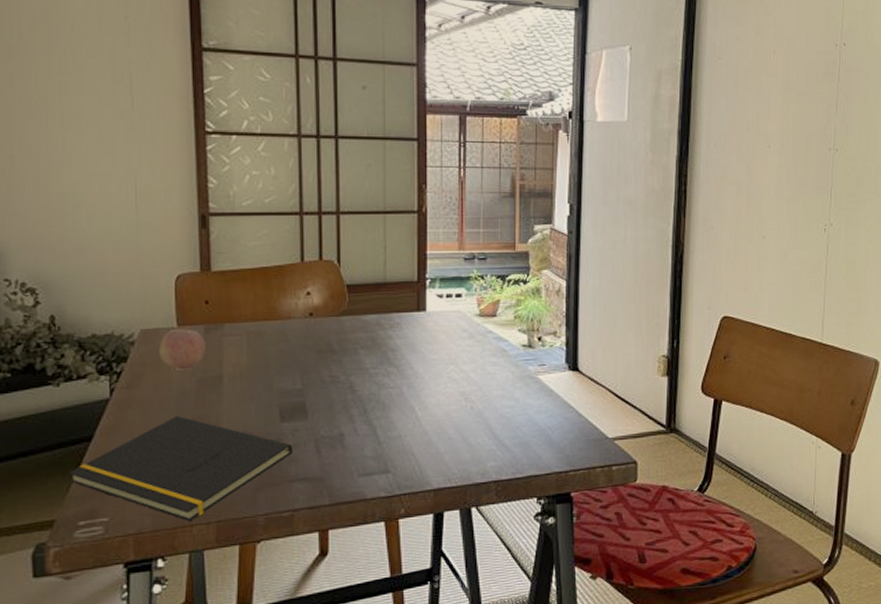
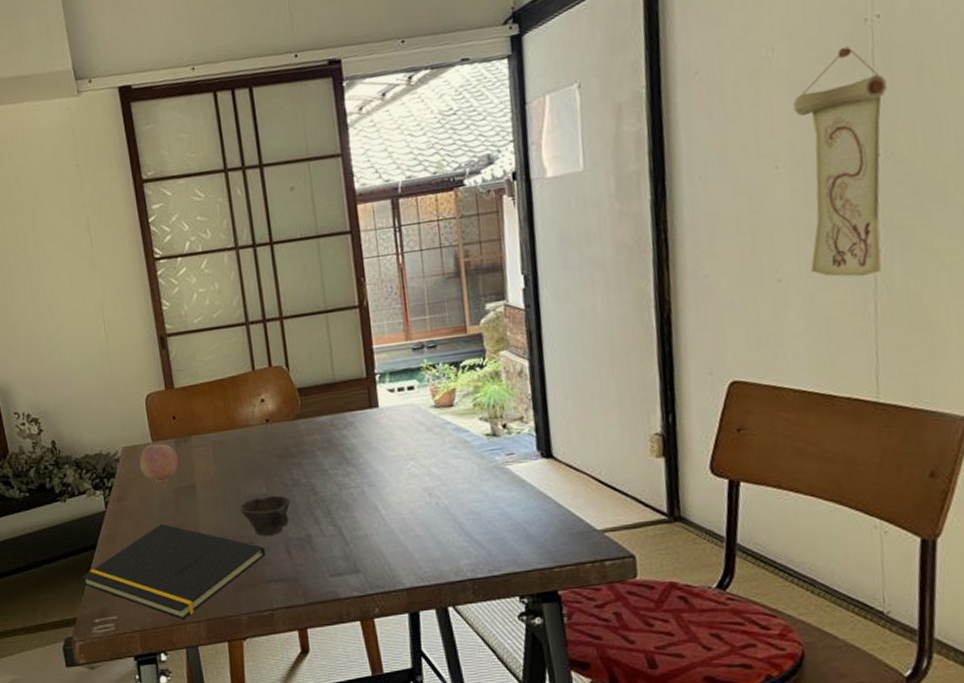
cup: none [270,391,326,433] -> present [239,495,291,536]
wall scroll: none [784,62,846,242] -> present [793,46,887,277]

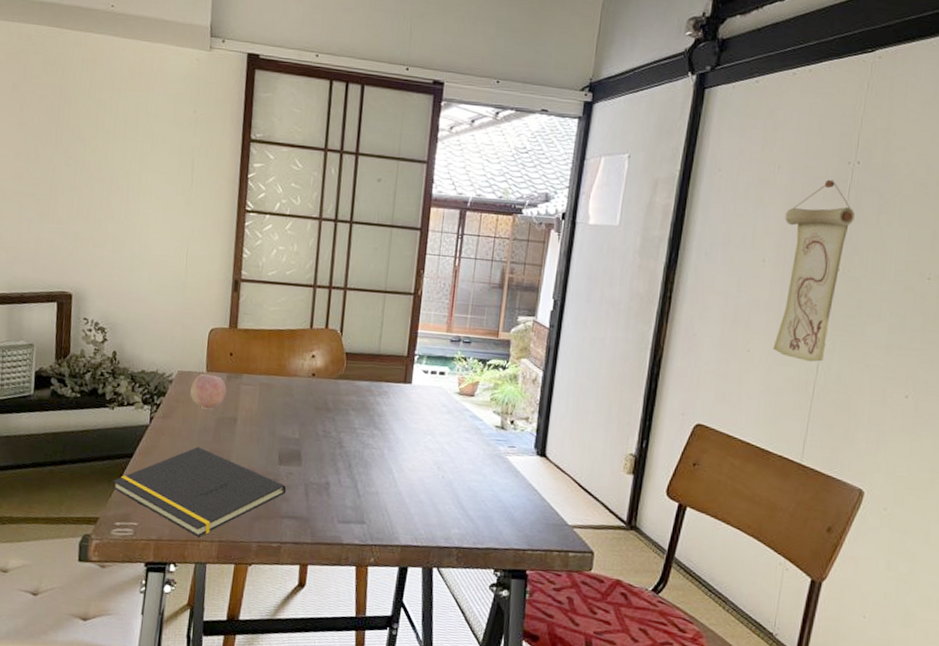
cup: present [239,495,291,536] -> none [272,440,319,477]

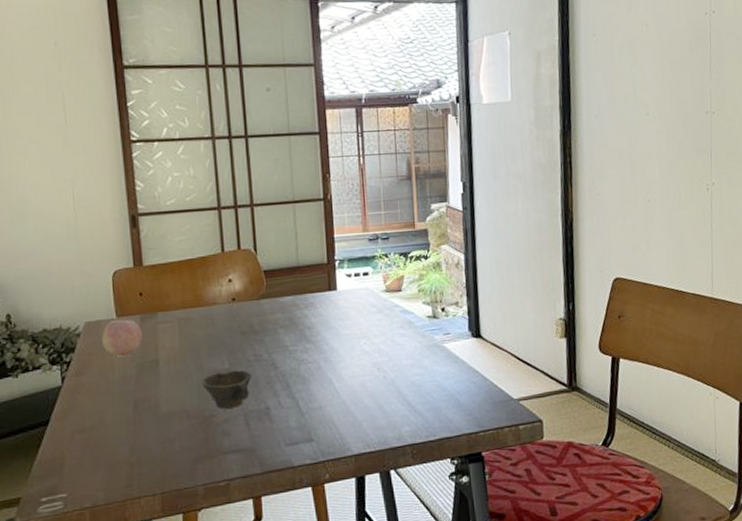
notepad: present [113,446,287,537] -> none [30,398,226,494]
cup: none [272,440,319,477] -> present [202,370,252,409]
wall scroll: present [773,179,855,362] -> none [659,31,719,202]

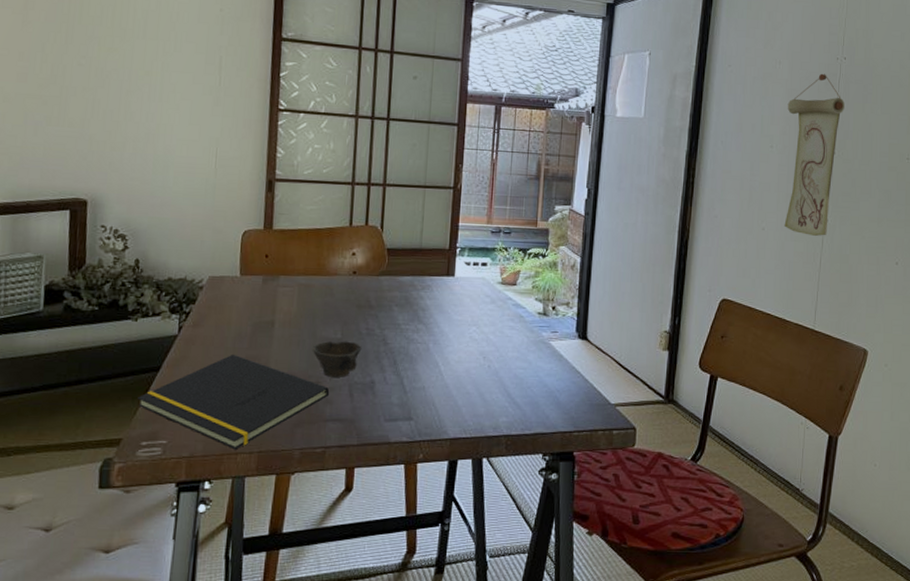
notepad: none [30,398,226,494] -> present [137,354,330,450]
fruit: present [102,319,143,357] -> none [223,277,263,315]
wall scroll: none [659,31,719,202] -> present [784,73,845,236]

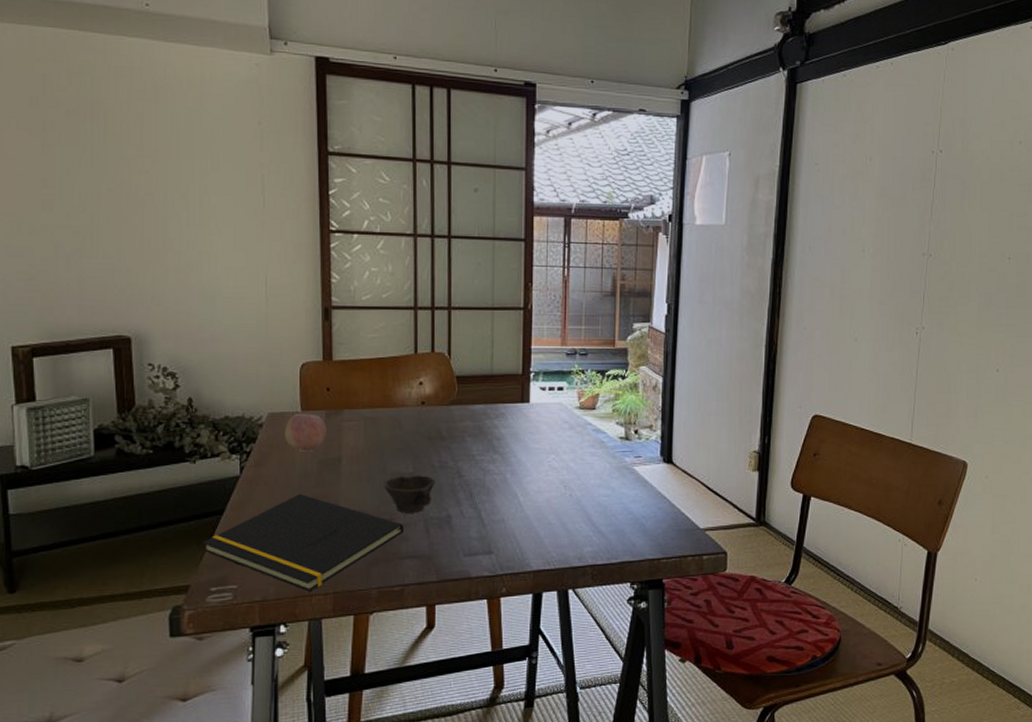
fruit: none [223,277,263,315] -> present [285,413,326,452]
wall scroll: present [784,73,845,236] -> none [878,169,941,345]

